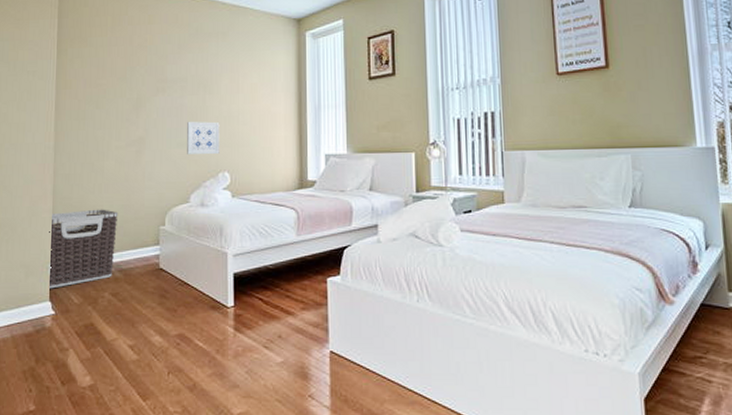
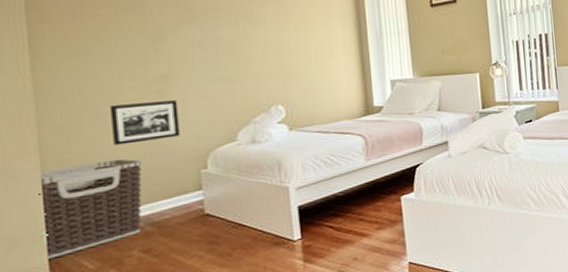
picture frame: none [101,161,148,197] -> present [111,100,180,146]
wall art: present [187,121,220,154] -> none [225,53,270,90]

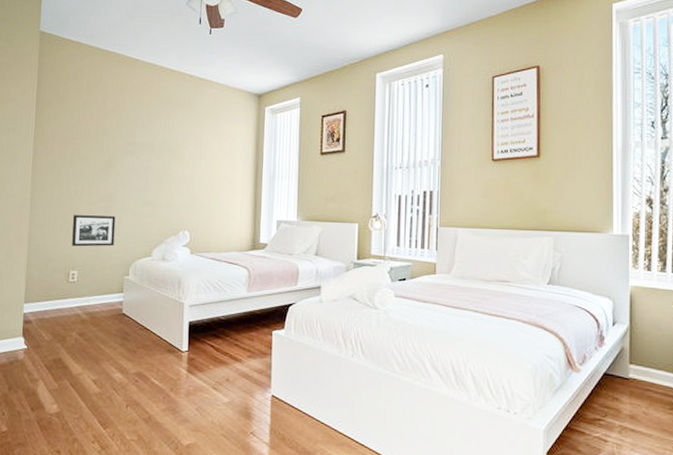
clothes hamper: present [38,159,142,260] -> none [23,257,87,326]

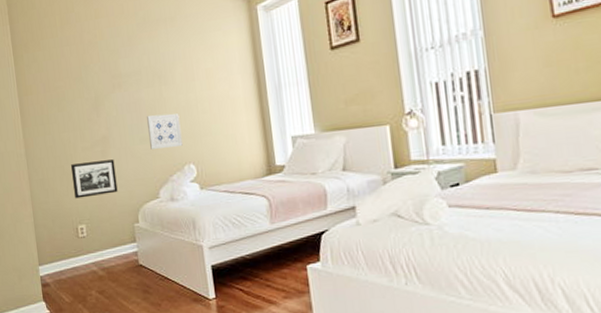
wall art: none [151,182,183,214] -> present [147,113,183,149]

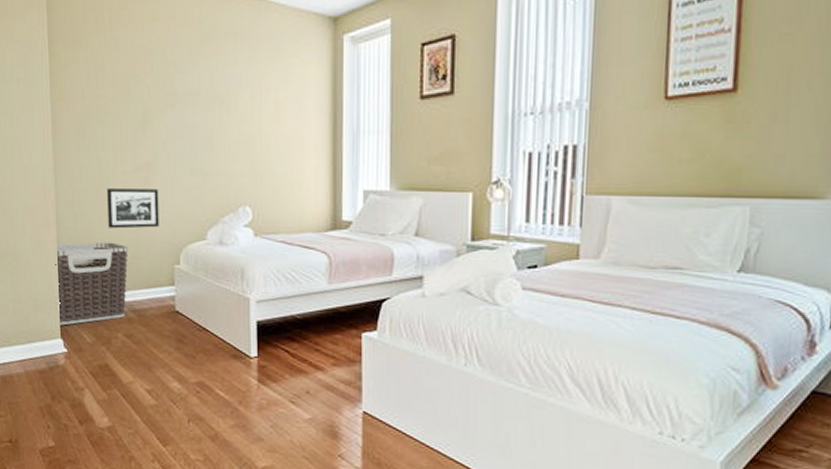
clothes hamper: none [33,210,96,290] -> present [55,242,129,326]
wall art: present [147,113,183,149] -> none [202,144,240,184]

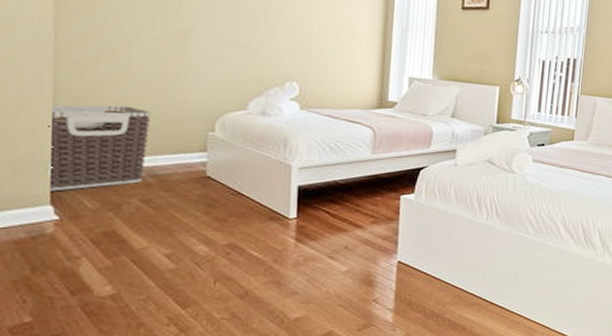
picture frame: present [107,188,159,229] -> none [126,52,194,95]

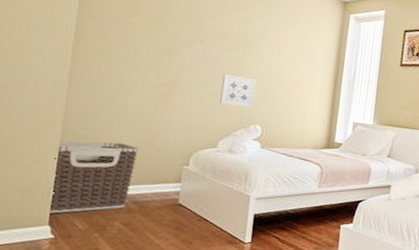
wall art: none [246,20,289,61] -> present [220,73,257,107]

